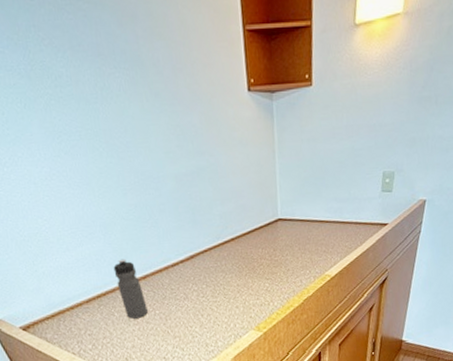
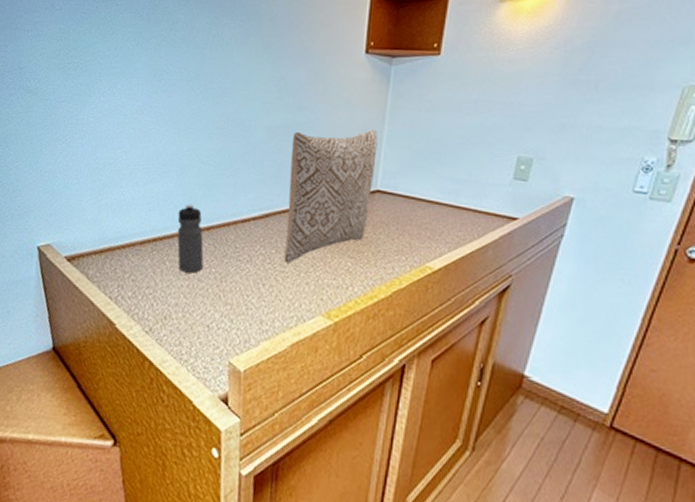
pillow: none [199,165,275,294] -> present [284,130,378,263]

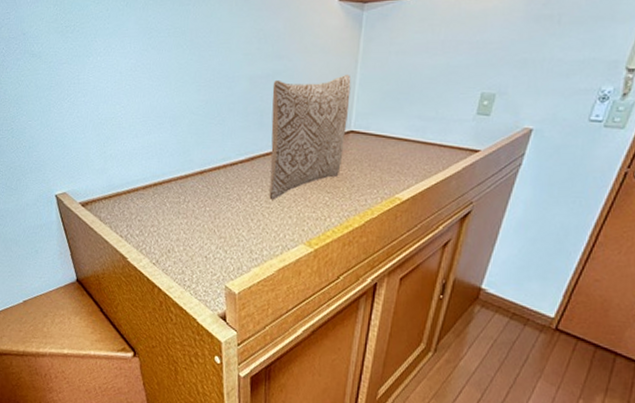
water bottle: present [177,204,204,273] -> none [174,151,199,212]

